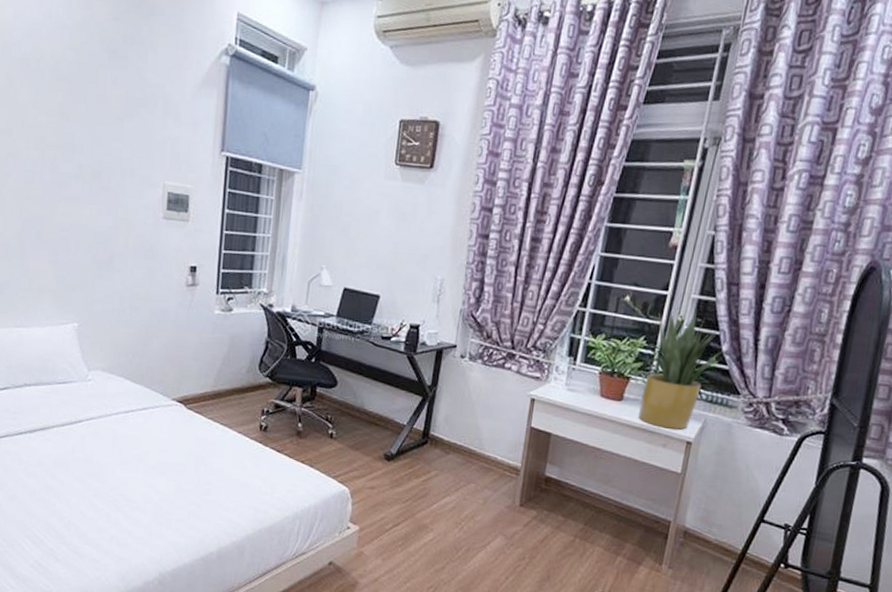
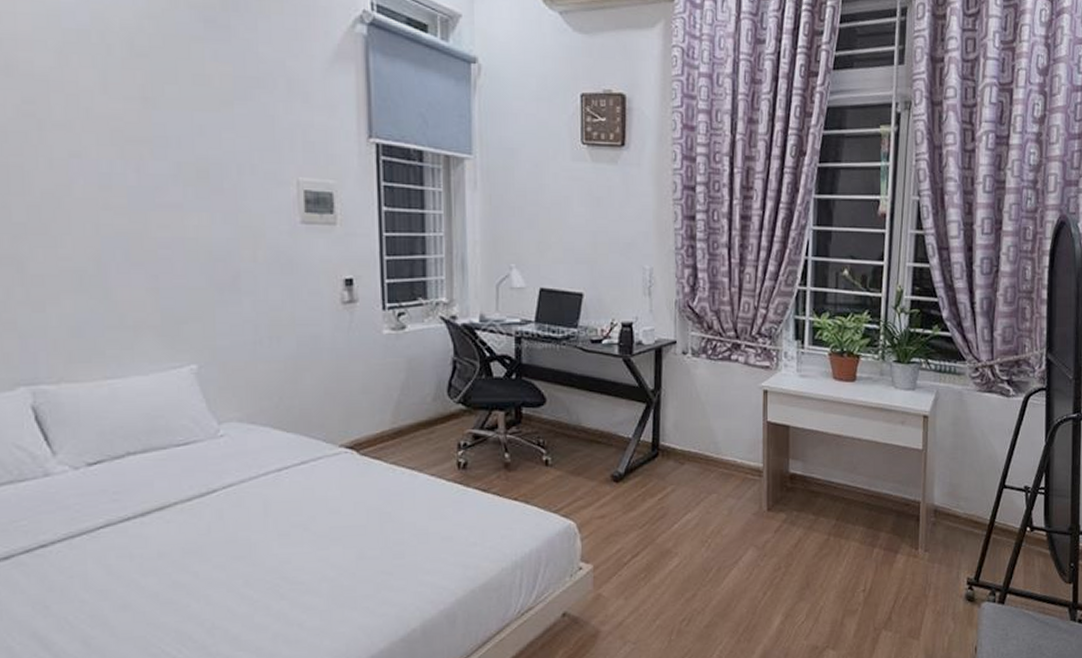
planter: present [638,310,723,430] -> none [872,278,944,404]

